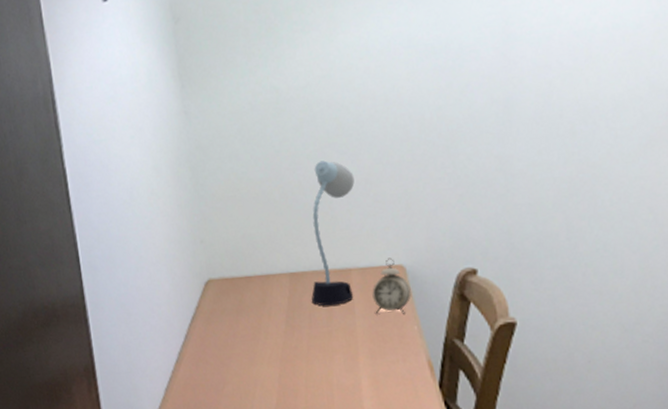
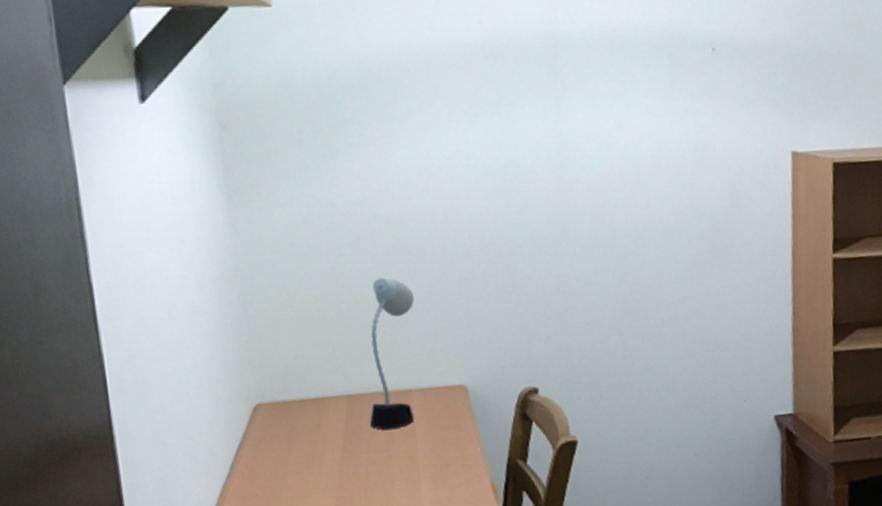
alarm clock: present [372,257,411,314] -> none [433,377,474,436]

